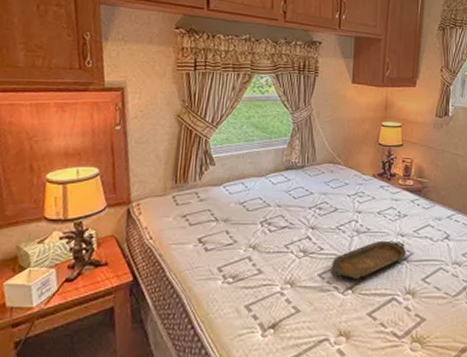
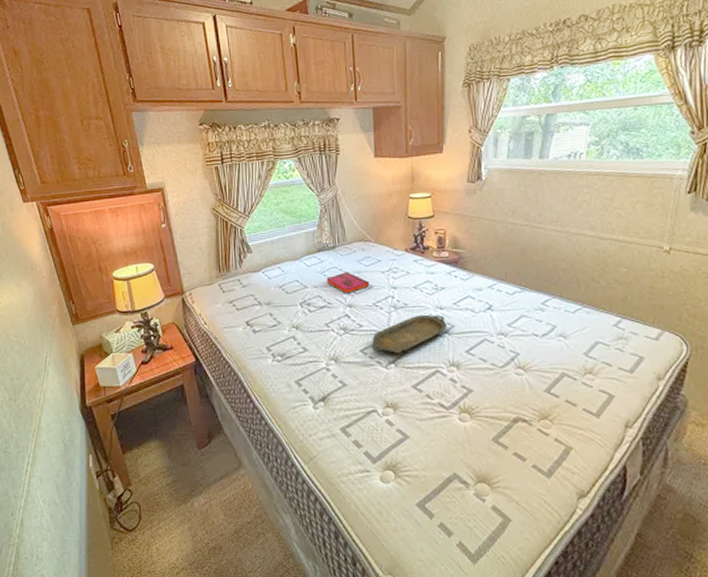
hardback book: none [290,192,335,215] -> present [326,272,370,294]

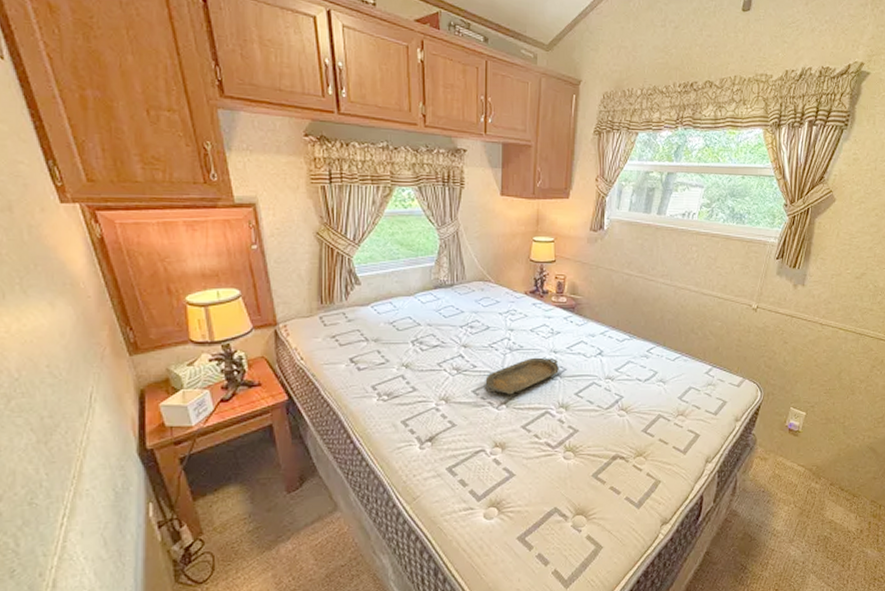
hardback book: present [326,272,370,294] -> none [441,311,487,334]

